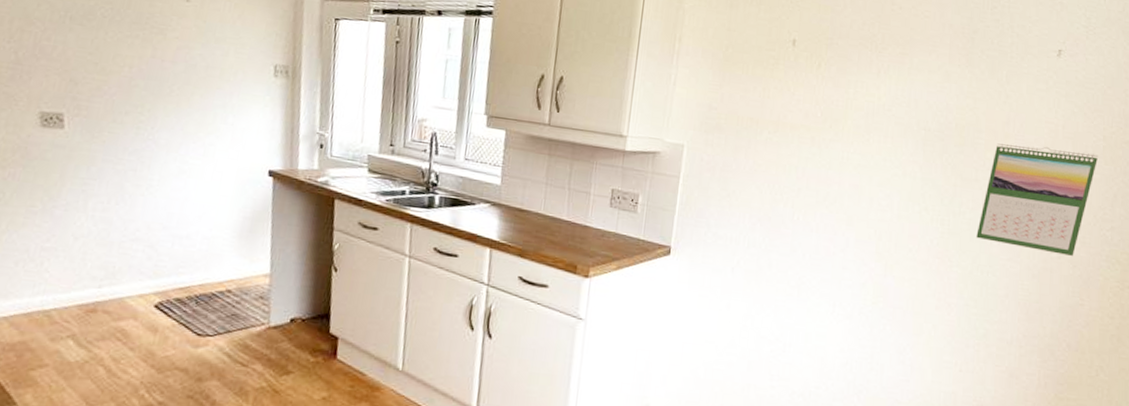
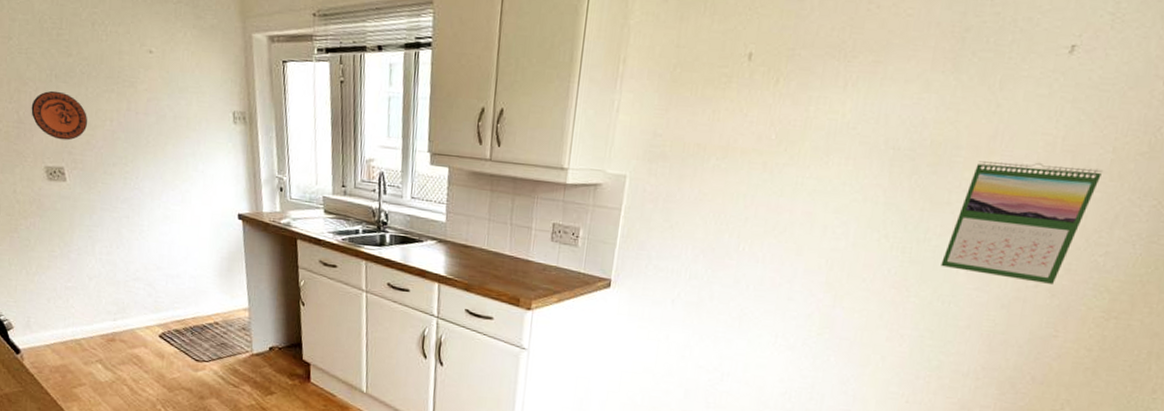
decorative plate: none [33,32,102,85] -> present [31,90,87,141]

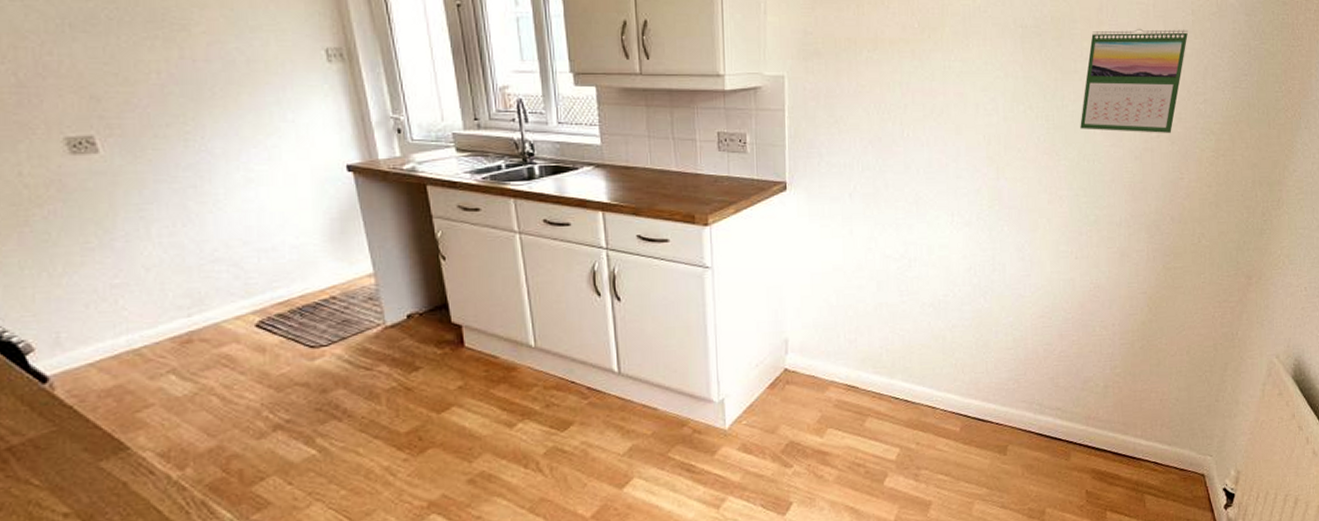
decorative plate: present [31,90,87,141] -> none [36,43,123,102]

